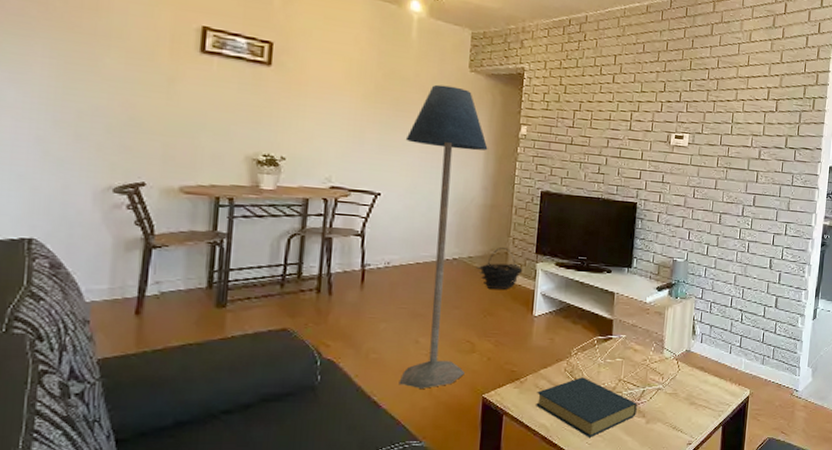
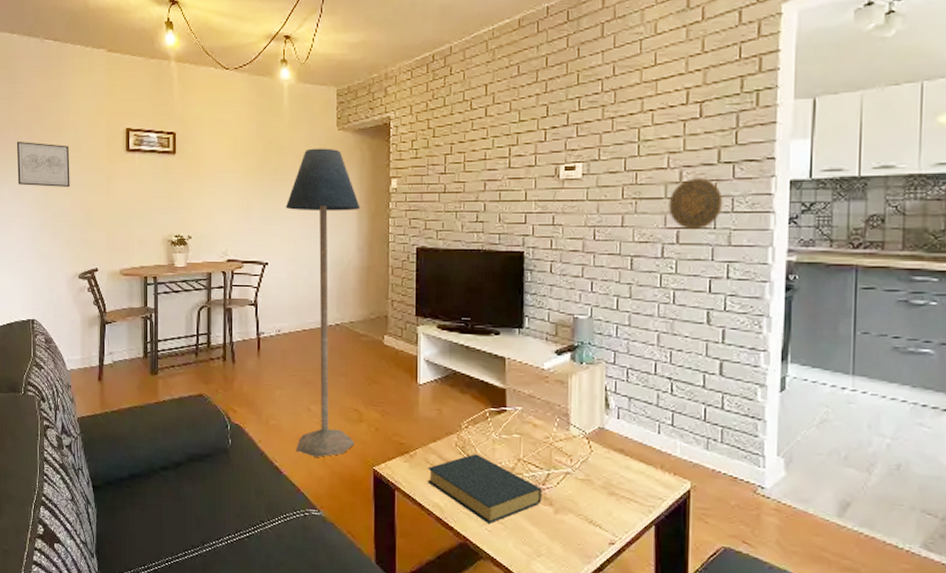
wall art: none [17,12,111,83] -> present [16,141,70,188]
basket: present [476,247,523,289] -> none [358,311,404,355]
decorative plate: none [749,157,787,197] -> present [668,178,723,231]

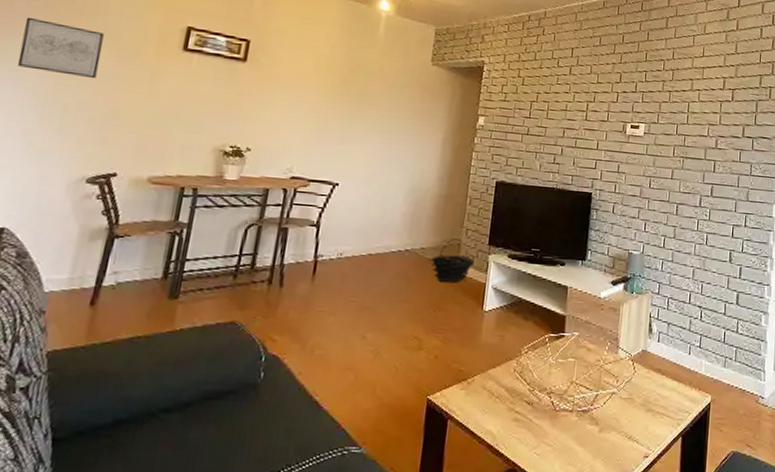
floor lamp: present [285,148,360,457] -> none [342,77,446,388]
basket: none [358,311,404,355] -> present [428,239,475,282]
hardback book: present [428,454,542,524] -> none [483,378,590,447]
decorative plate: present [668,178,723,231] -> none [706,146,745,187]

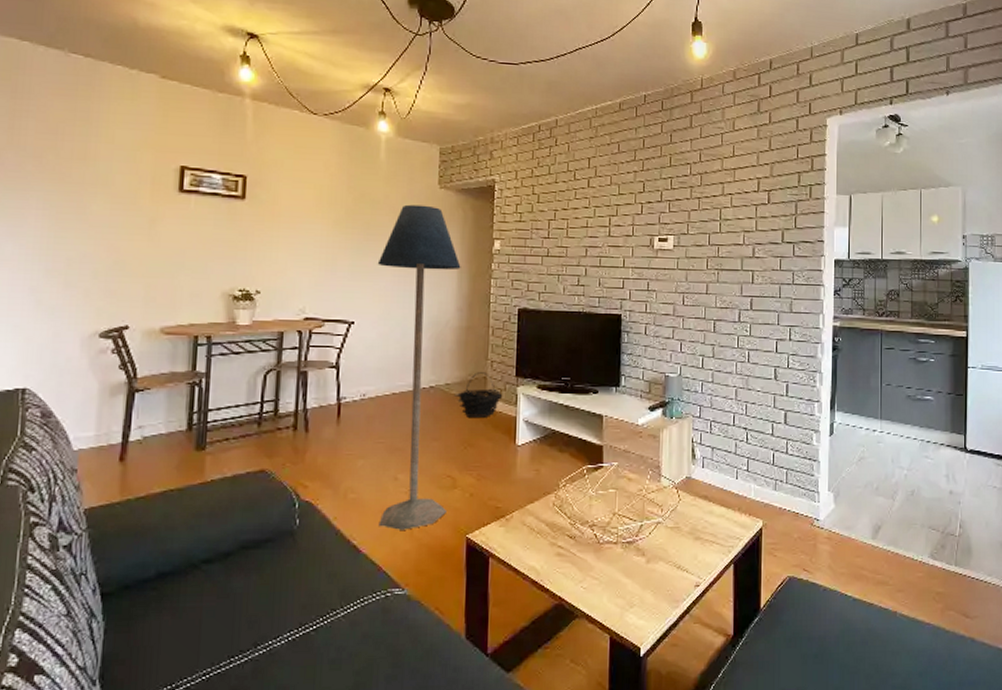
wall art: present [17,17,104,79] -> none [14,168,97,229]
floor lamp: none [342,77,446,388] -> present [377,204,461,530]

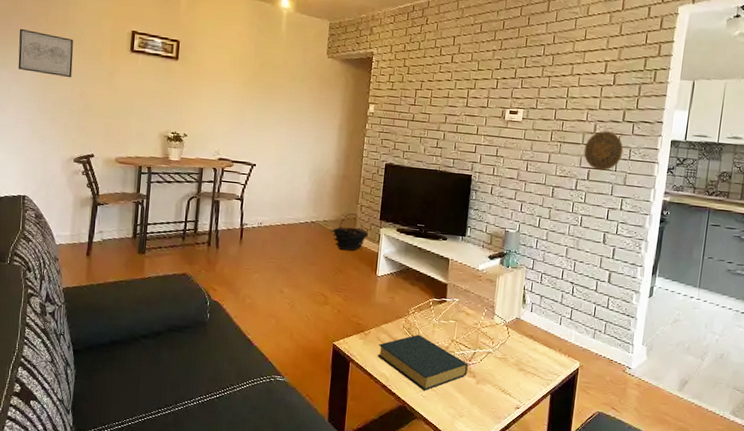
wall art: none [14,168,97,229] -> present [18,28,73,78]
floor lamp: present [377,204,461,530] -> none [267,70,341,332]
hardback book: none [524,512,635,580] -> present [378,334,468,391]
decorative plate: none [744,254,786,299] -> present [583,131,624,171]

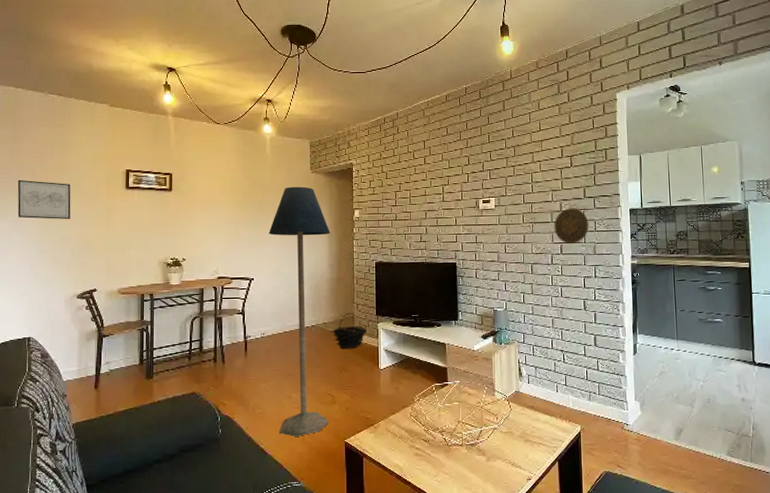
floor lamp: none [267,70,341,332] -> present [268,186,330,437]
hardback book: present [378,334,468,391] -> none [389,421,477,475]

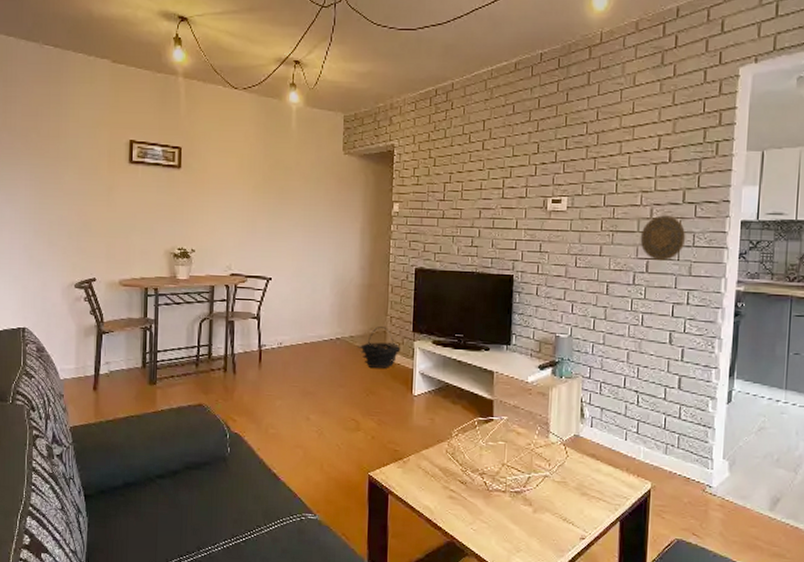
wall art: present [17,179,71,220] -> none [10,146,69,197]
floor lamp: present [268,186,330,437] -> none [290,170,363,464]

